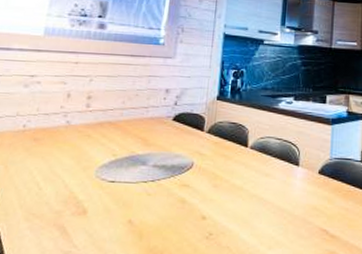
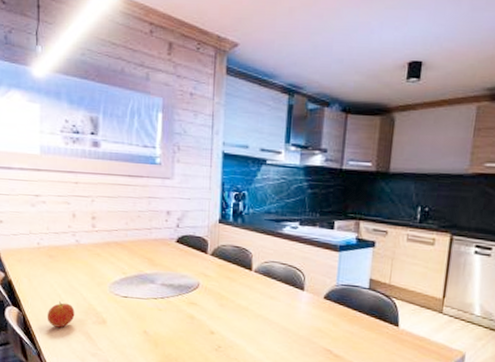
fruit: none [18,190,53,222] -> present [46,301,75,328]

